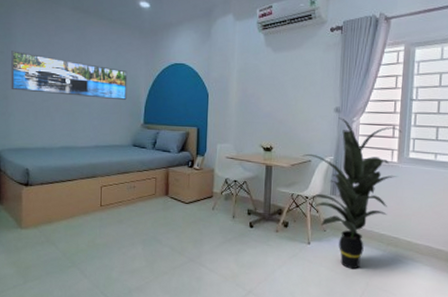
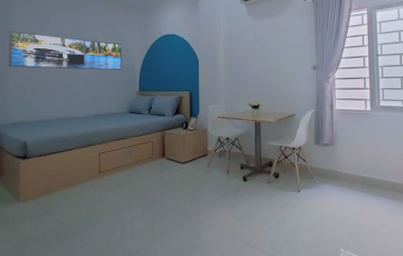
indoor plant: present [302,117,402,269] -> none [287,74,372,212]

